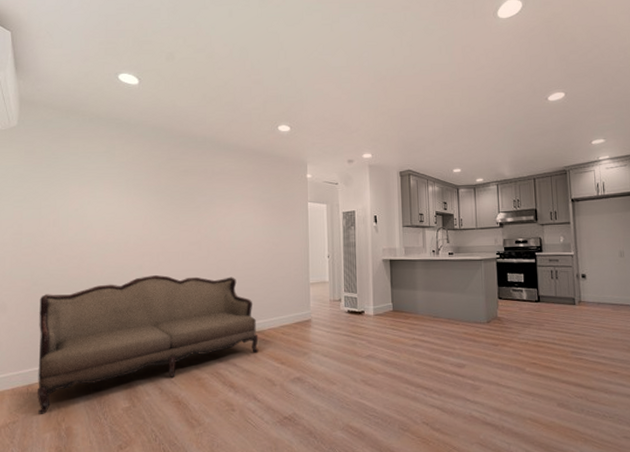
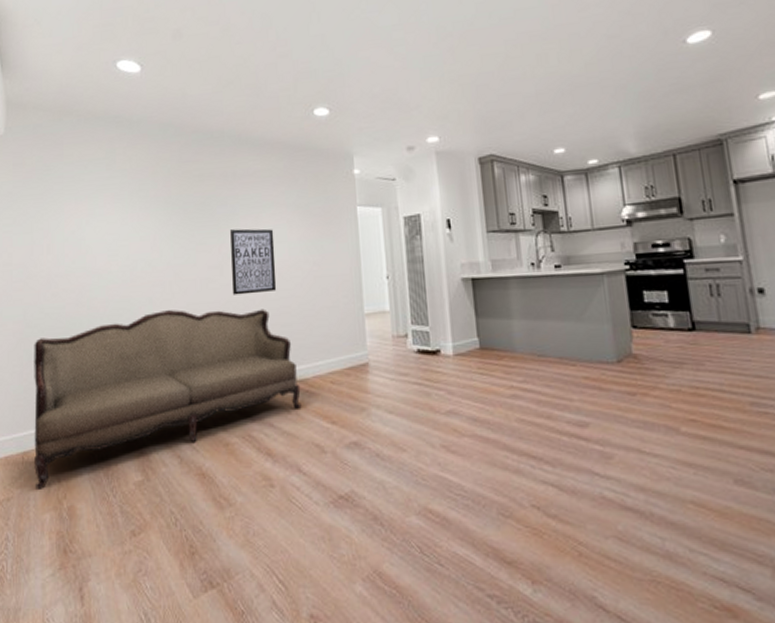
wall art: none [207,214,243,266] -> present [230,228,277,295]

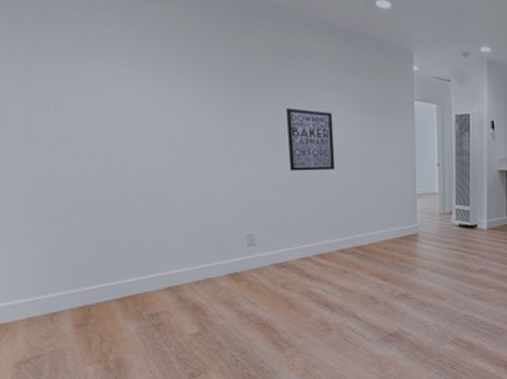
sofa: present [34,308,302,489] -> none [50,181,358,346]

